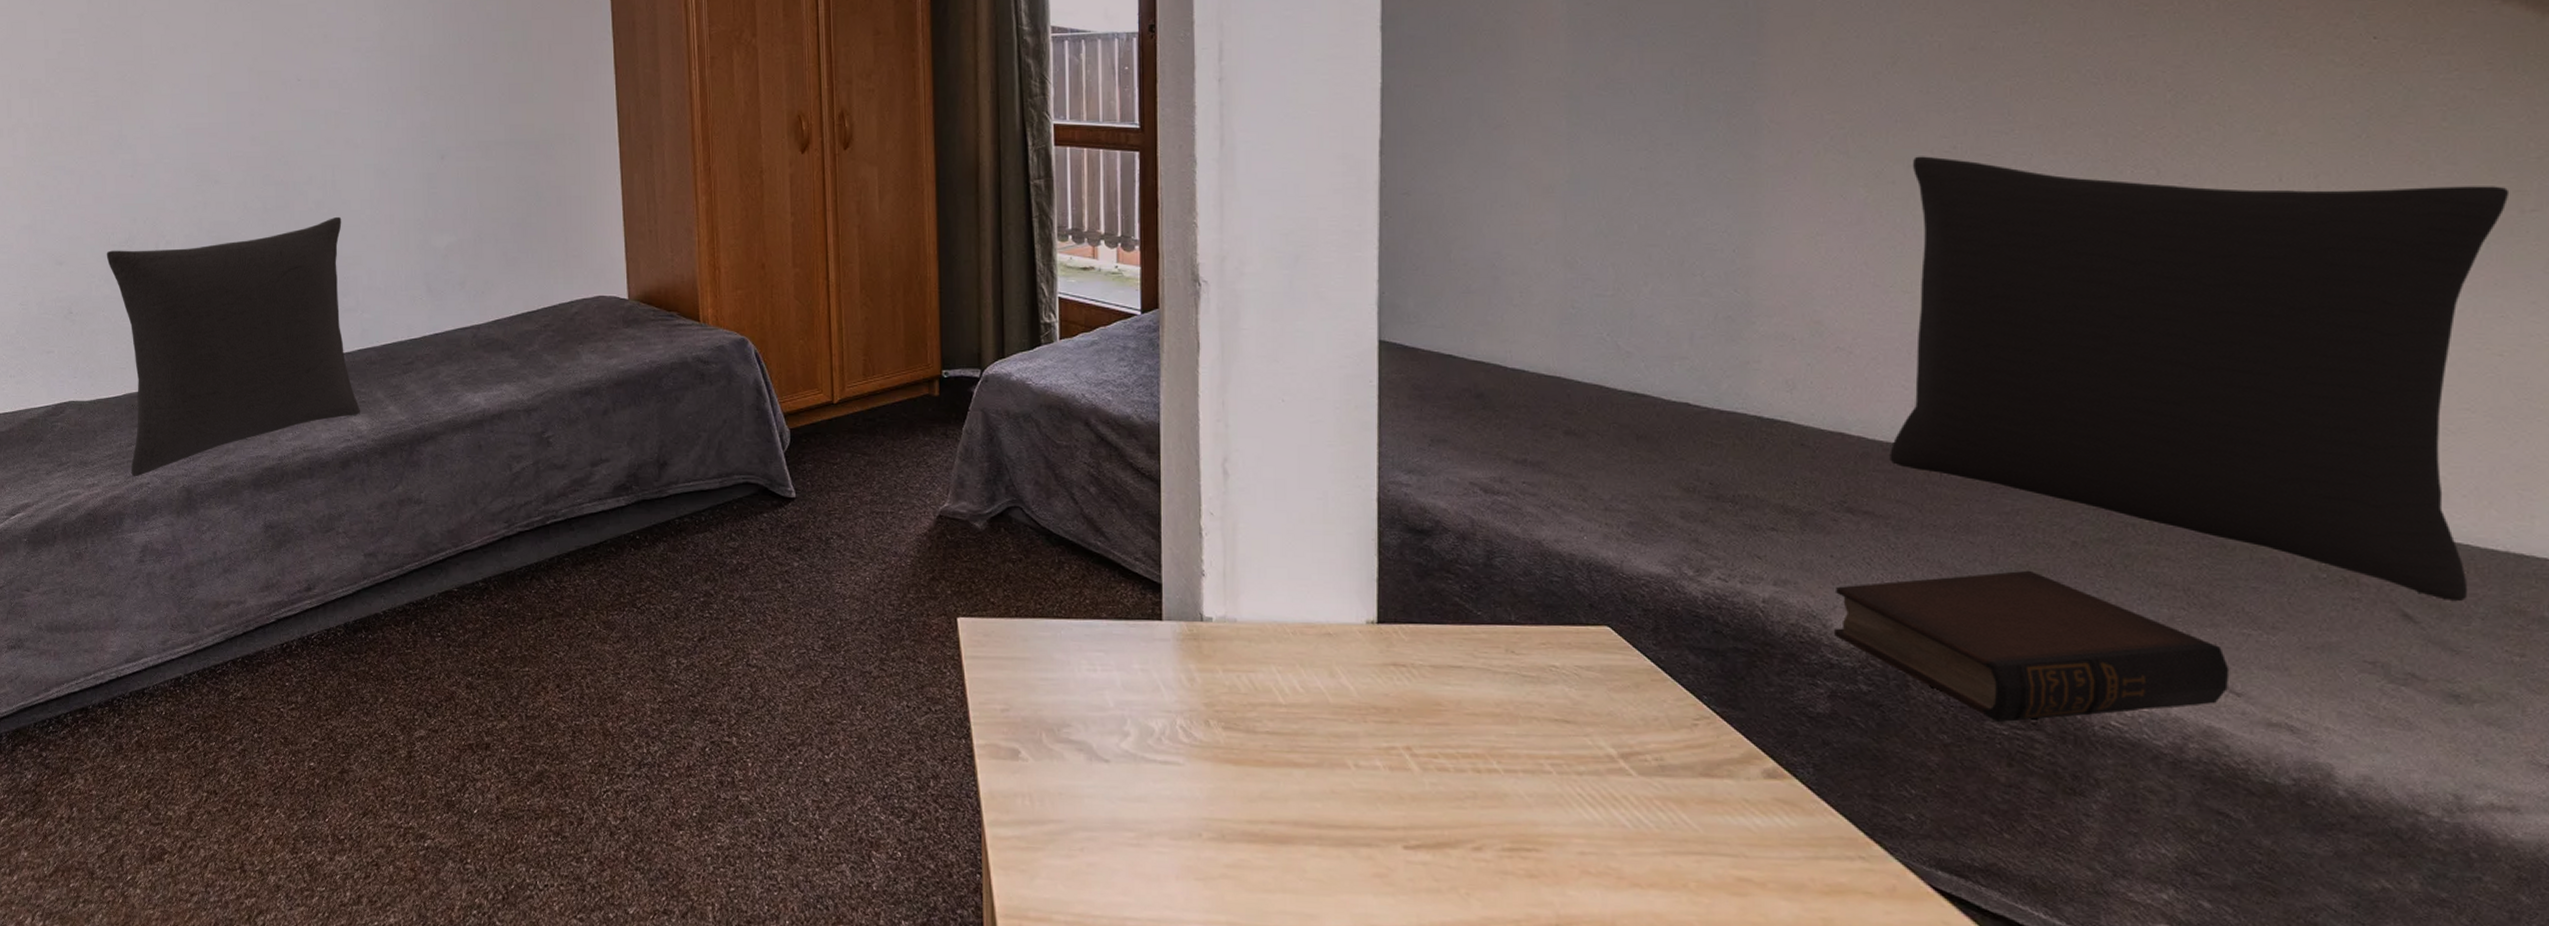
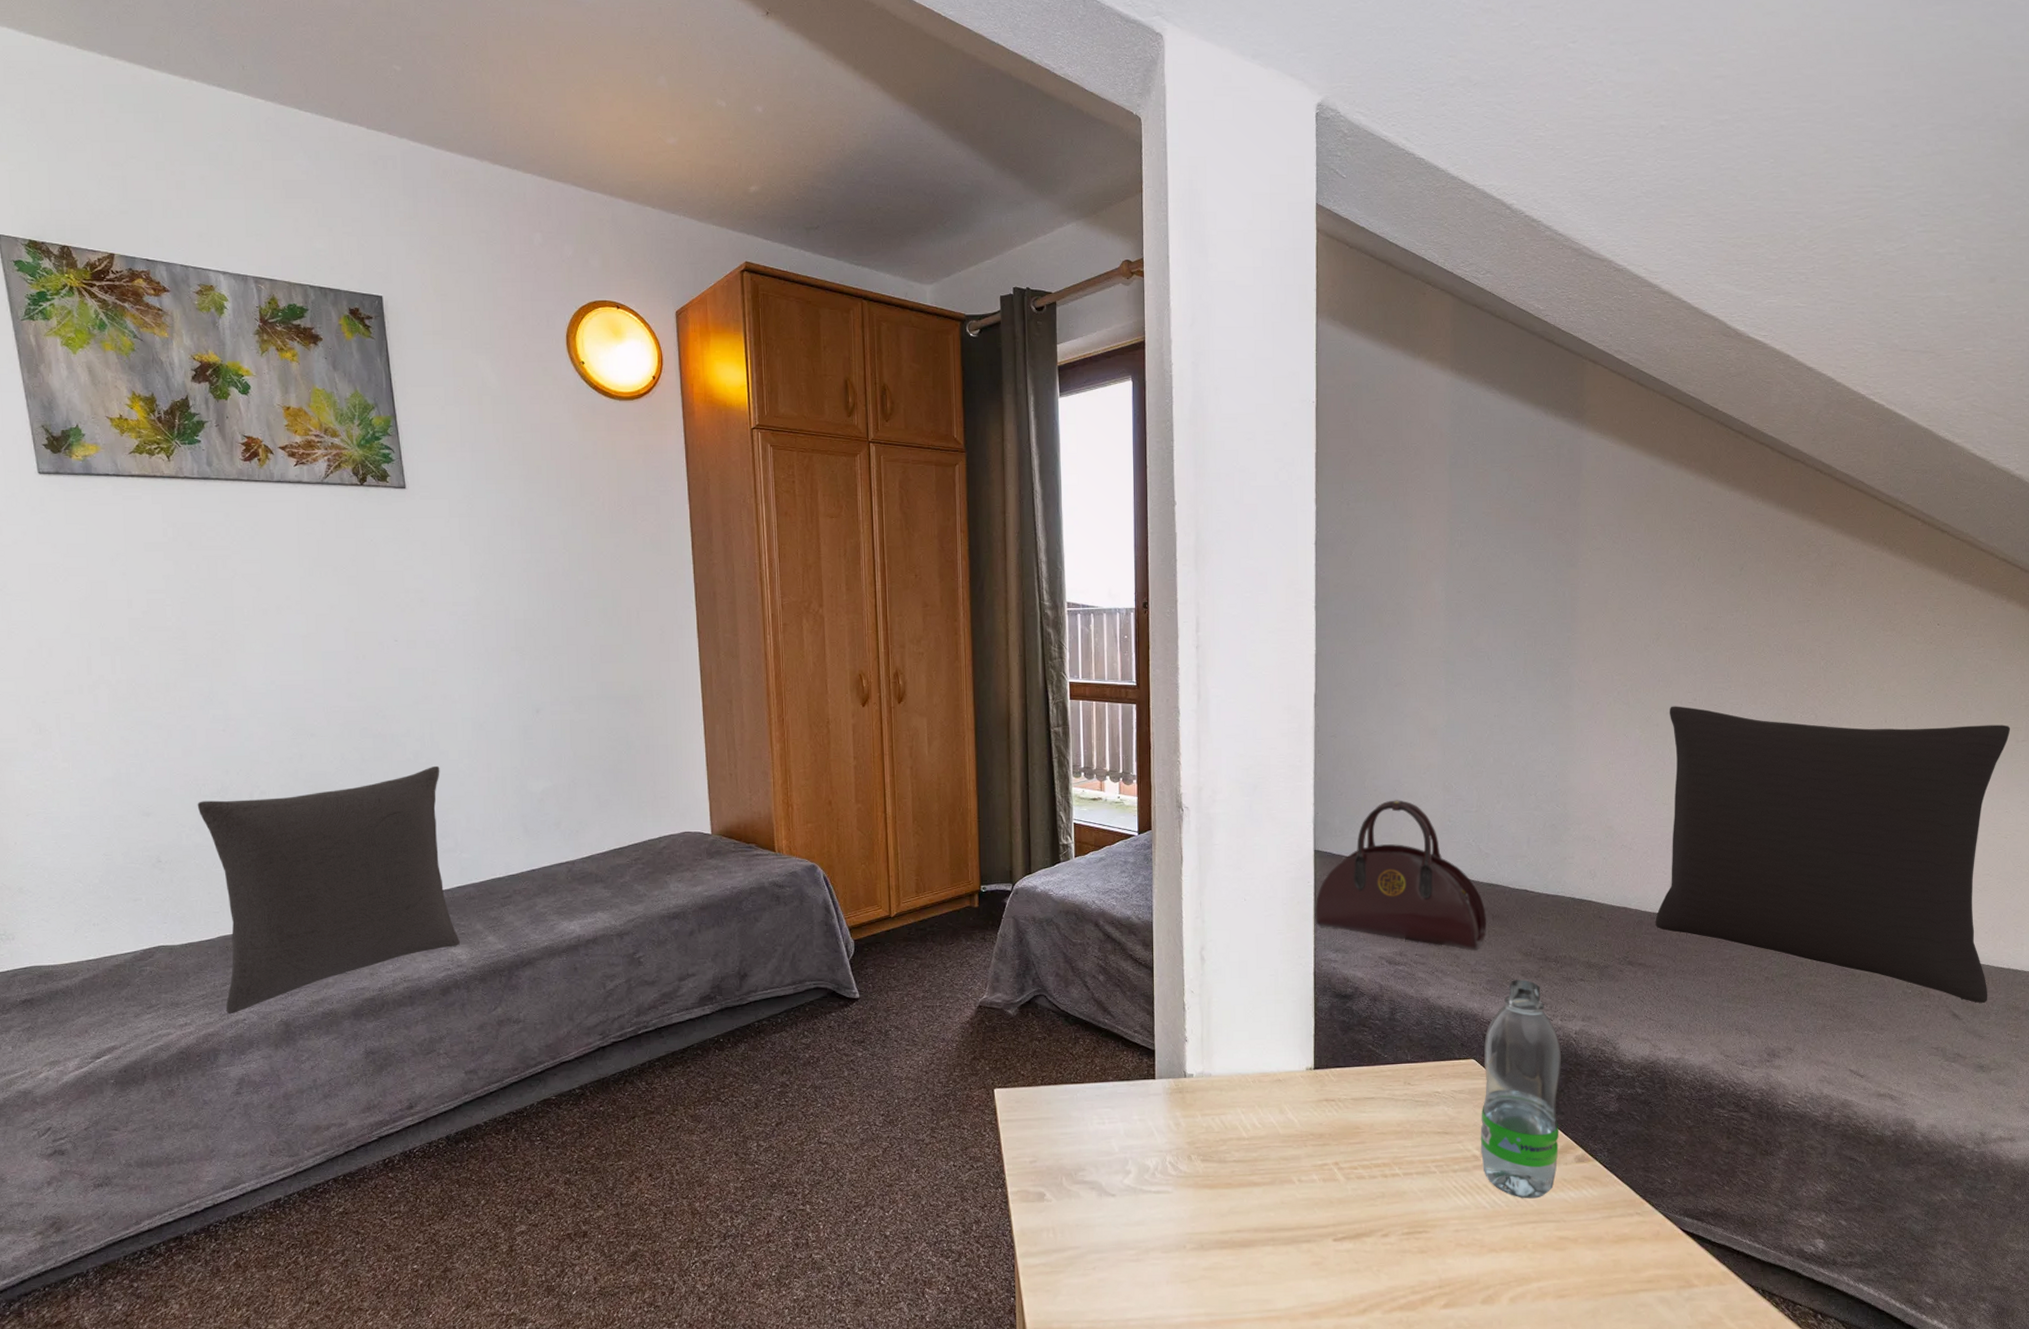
handbag: none [1379,278,1627,481] -> present [1315,800,1486,951]
bottle: none [1617,524,1742,822] -> present [1480,979,1562,1199]
book: present [1835,570,2230,723] -> none [1621,999,1857,1109]

